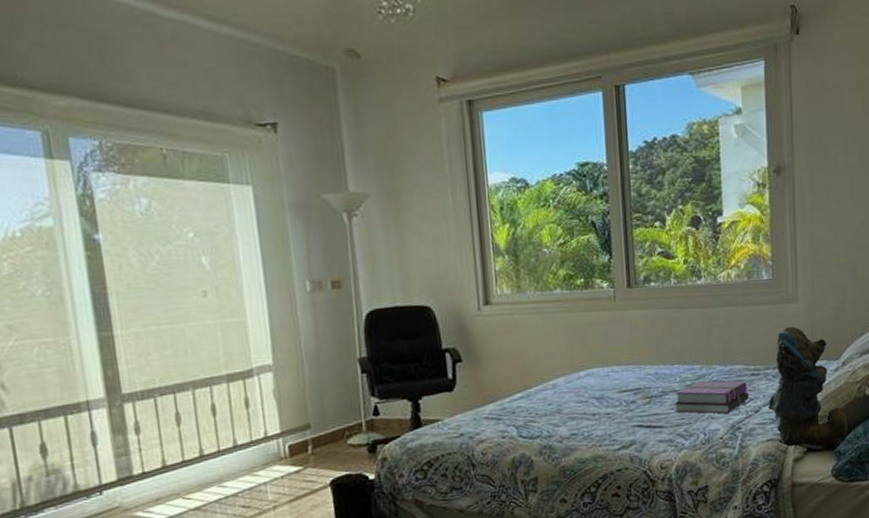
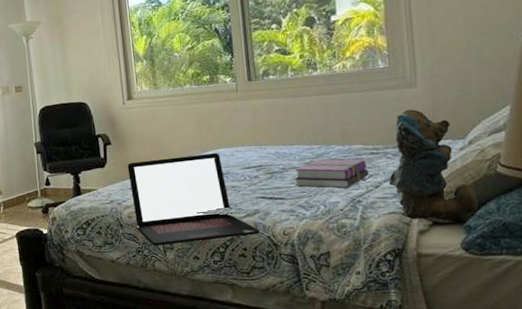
laptop: none [482,372,636,489] -> present [127,152,260,246]

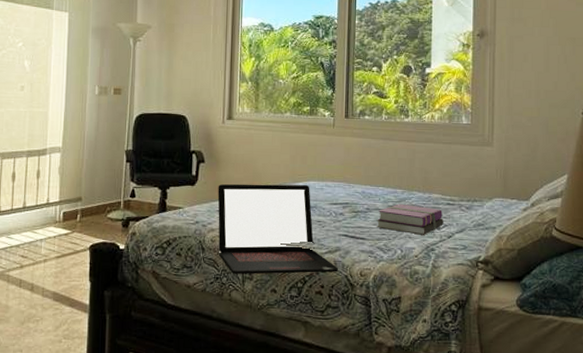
teddy bear: present [388,109,478,224] -> none [460,166,534,281]

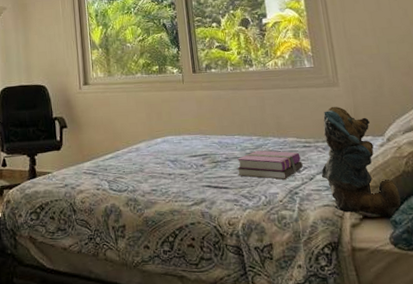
laptop: present [217,183,339,274] -> none [82,139,207,233]
teddy bear: none [460,166,534,281] -> present [321,106,401,218]

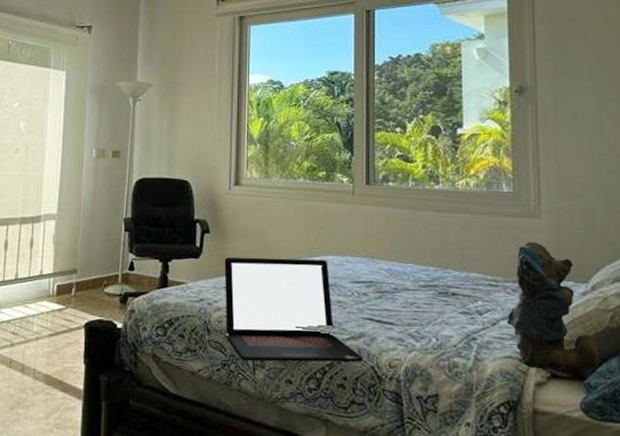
laptop: none [82,139,207,233] -> present [224,256,364,363]
hardback book: present [236,150,303,180] -> none [406,283,486,321]

